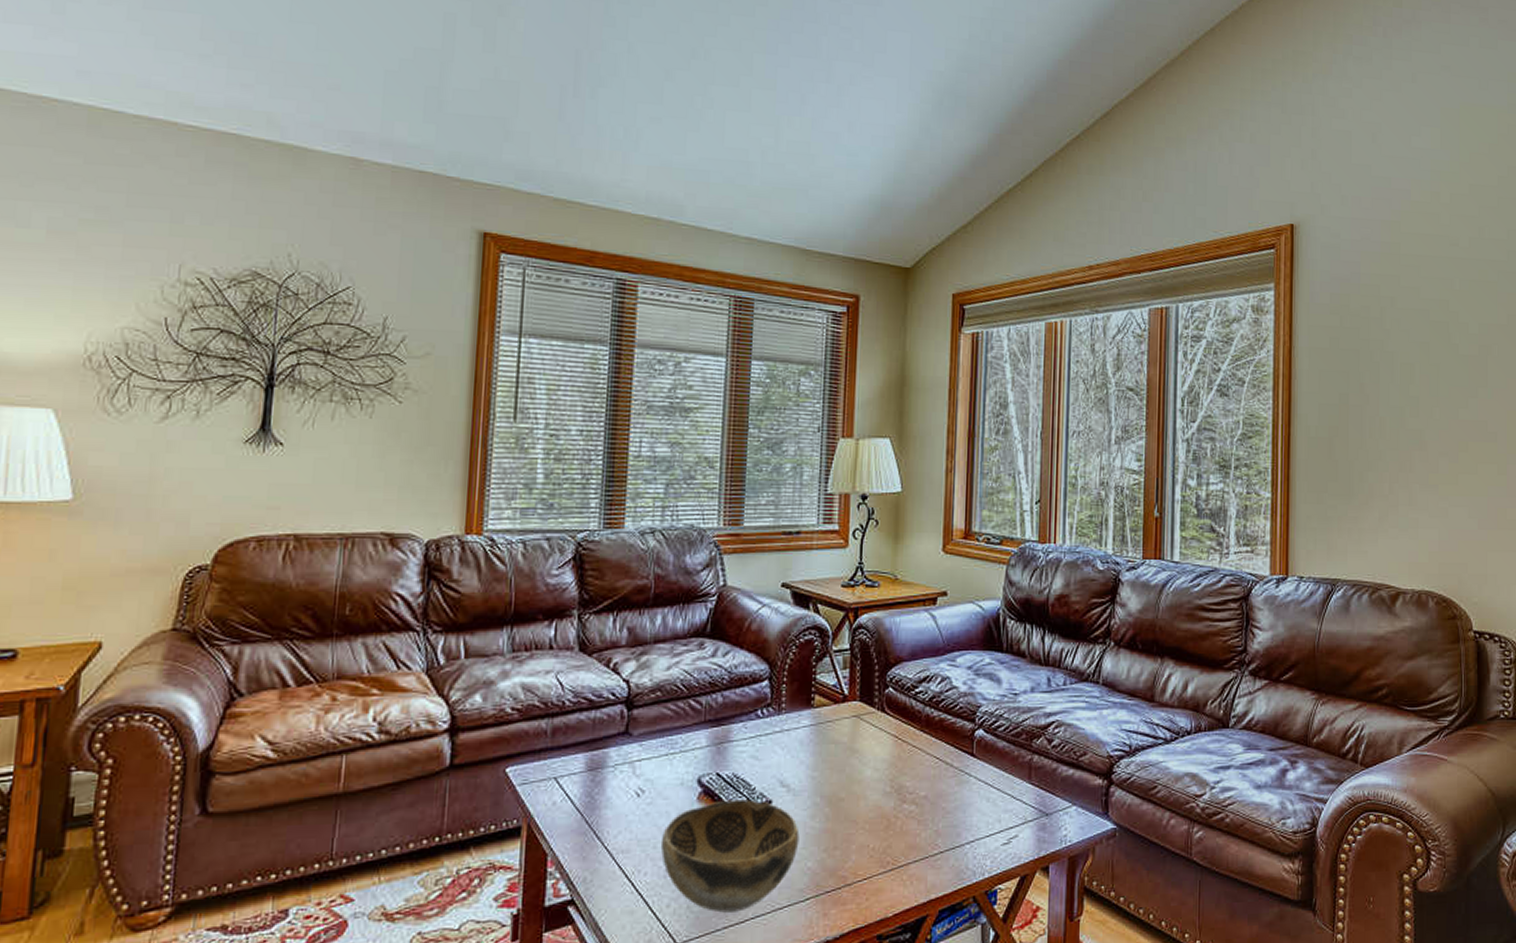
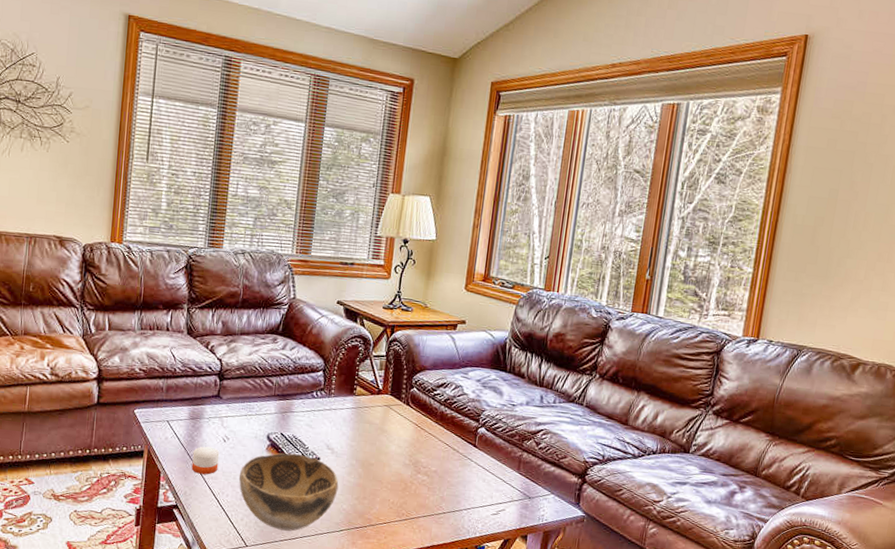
candle: none [592,806,632,849] -> present [191,446,220,475]

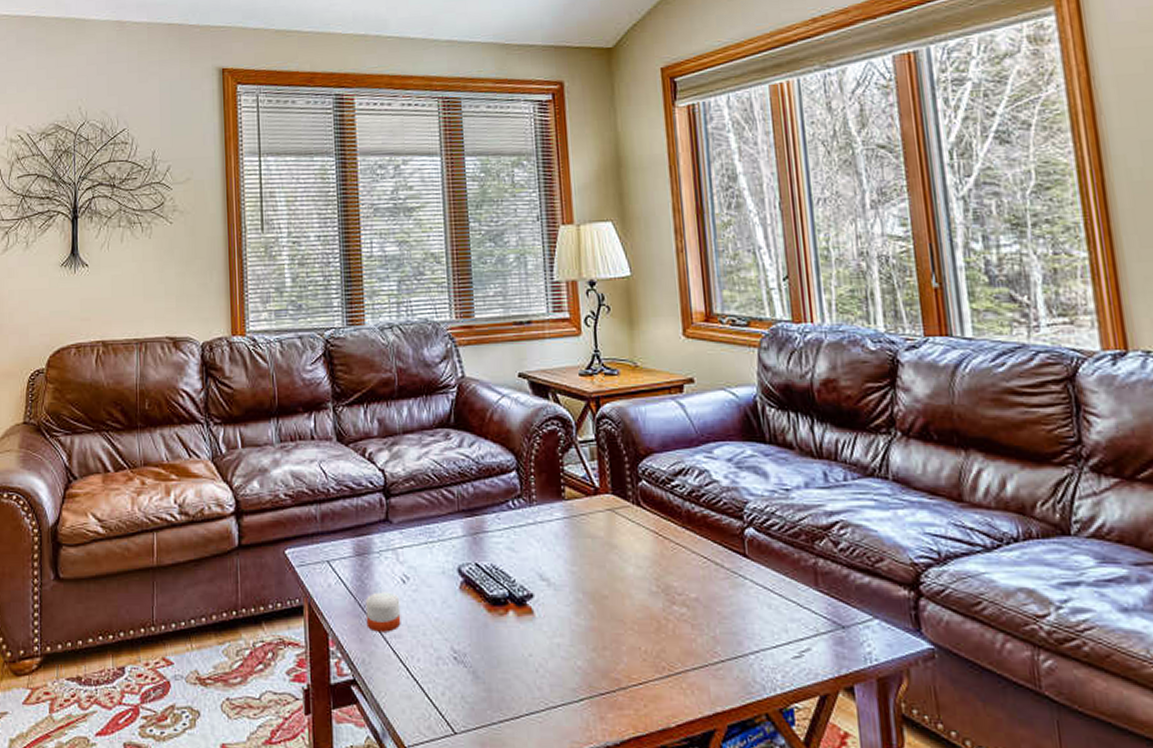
decorative bowl: present [238,453,339,531] -> none [429,591,566,707]

